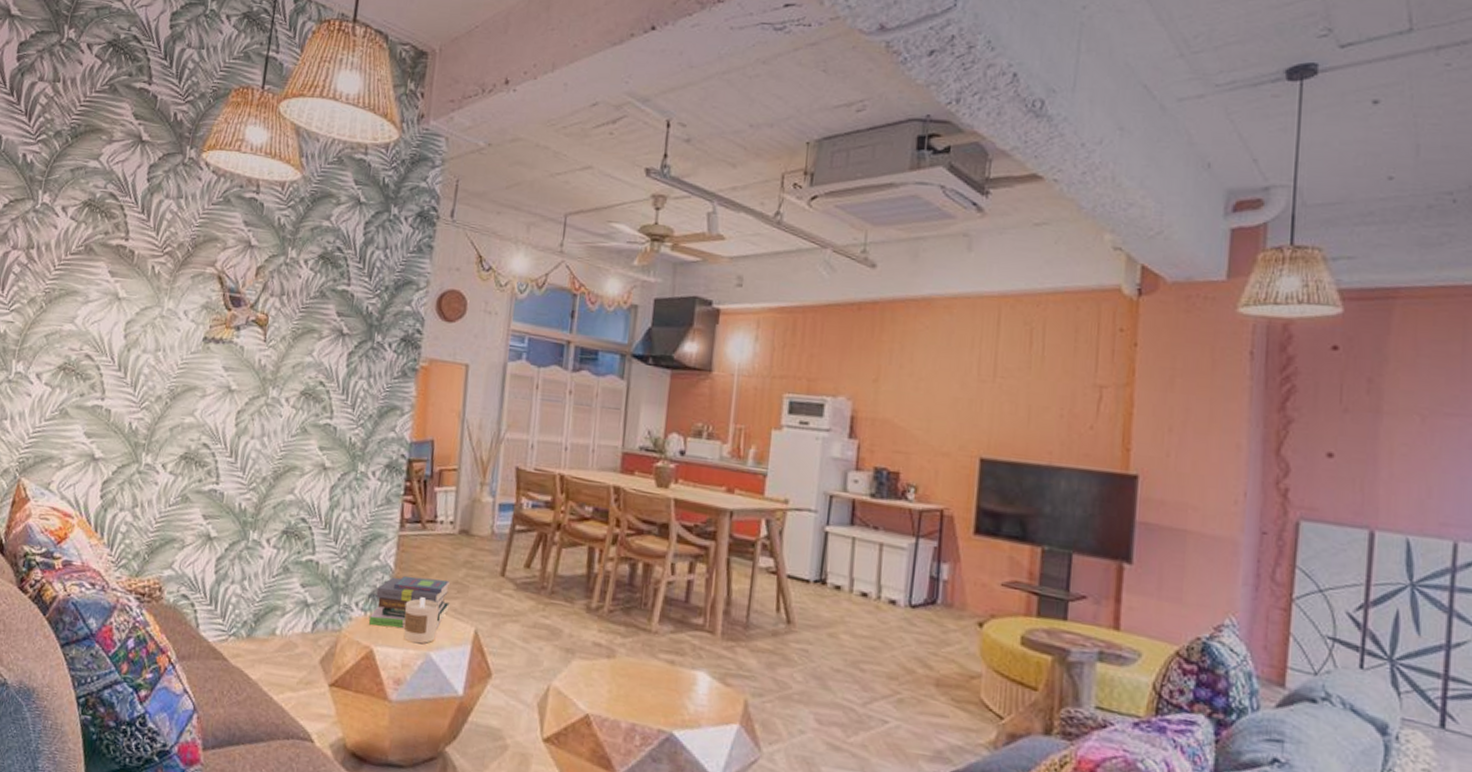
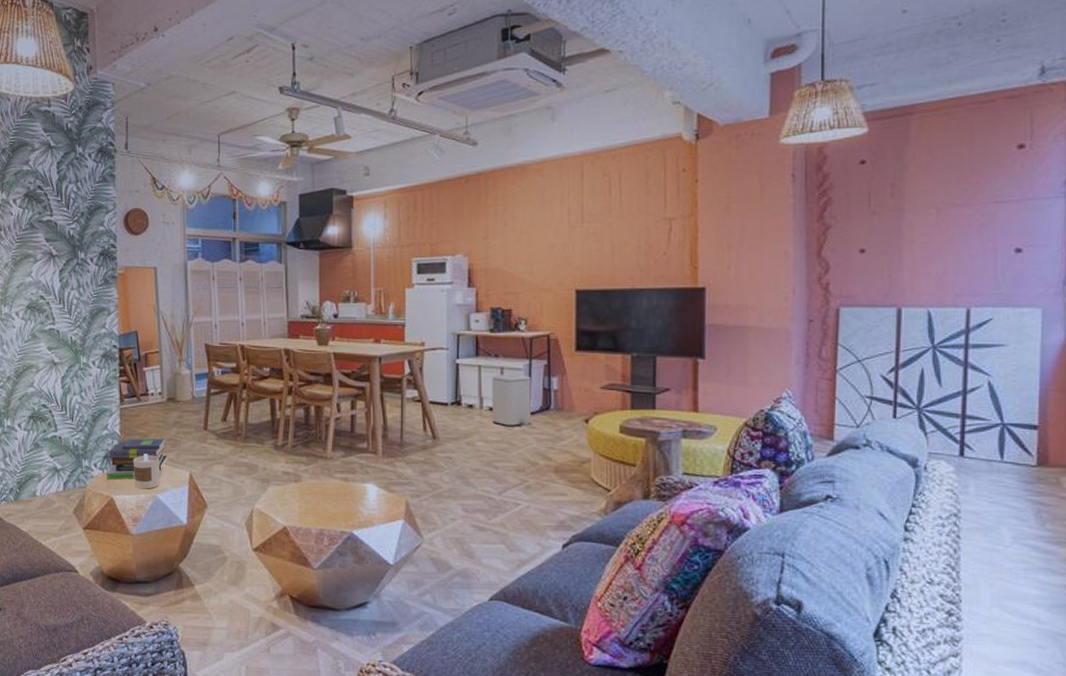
pedal bin: none [863,551,916,622] -> present [492,373,532,427]

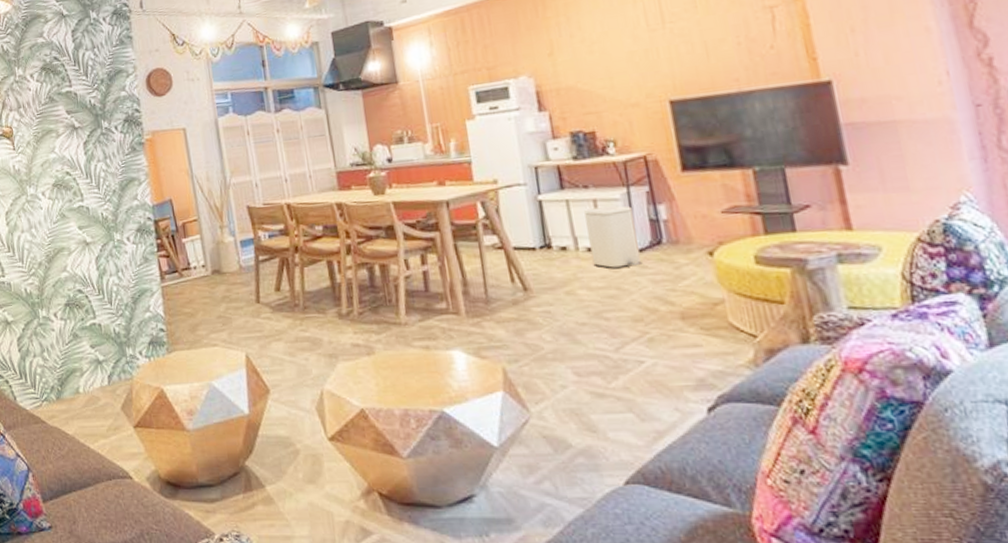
books: present [106,439,167,480] -> none [153,317,219,369]
candle: present [132,454,160,489] -> none [180,335,214,377]

